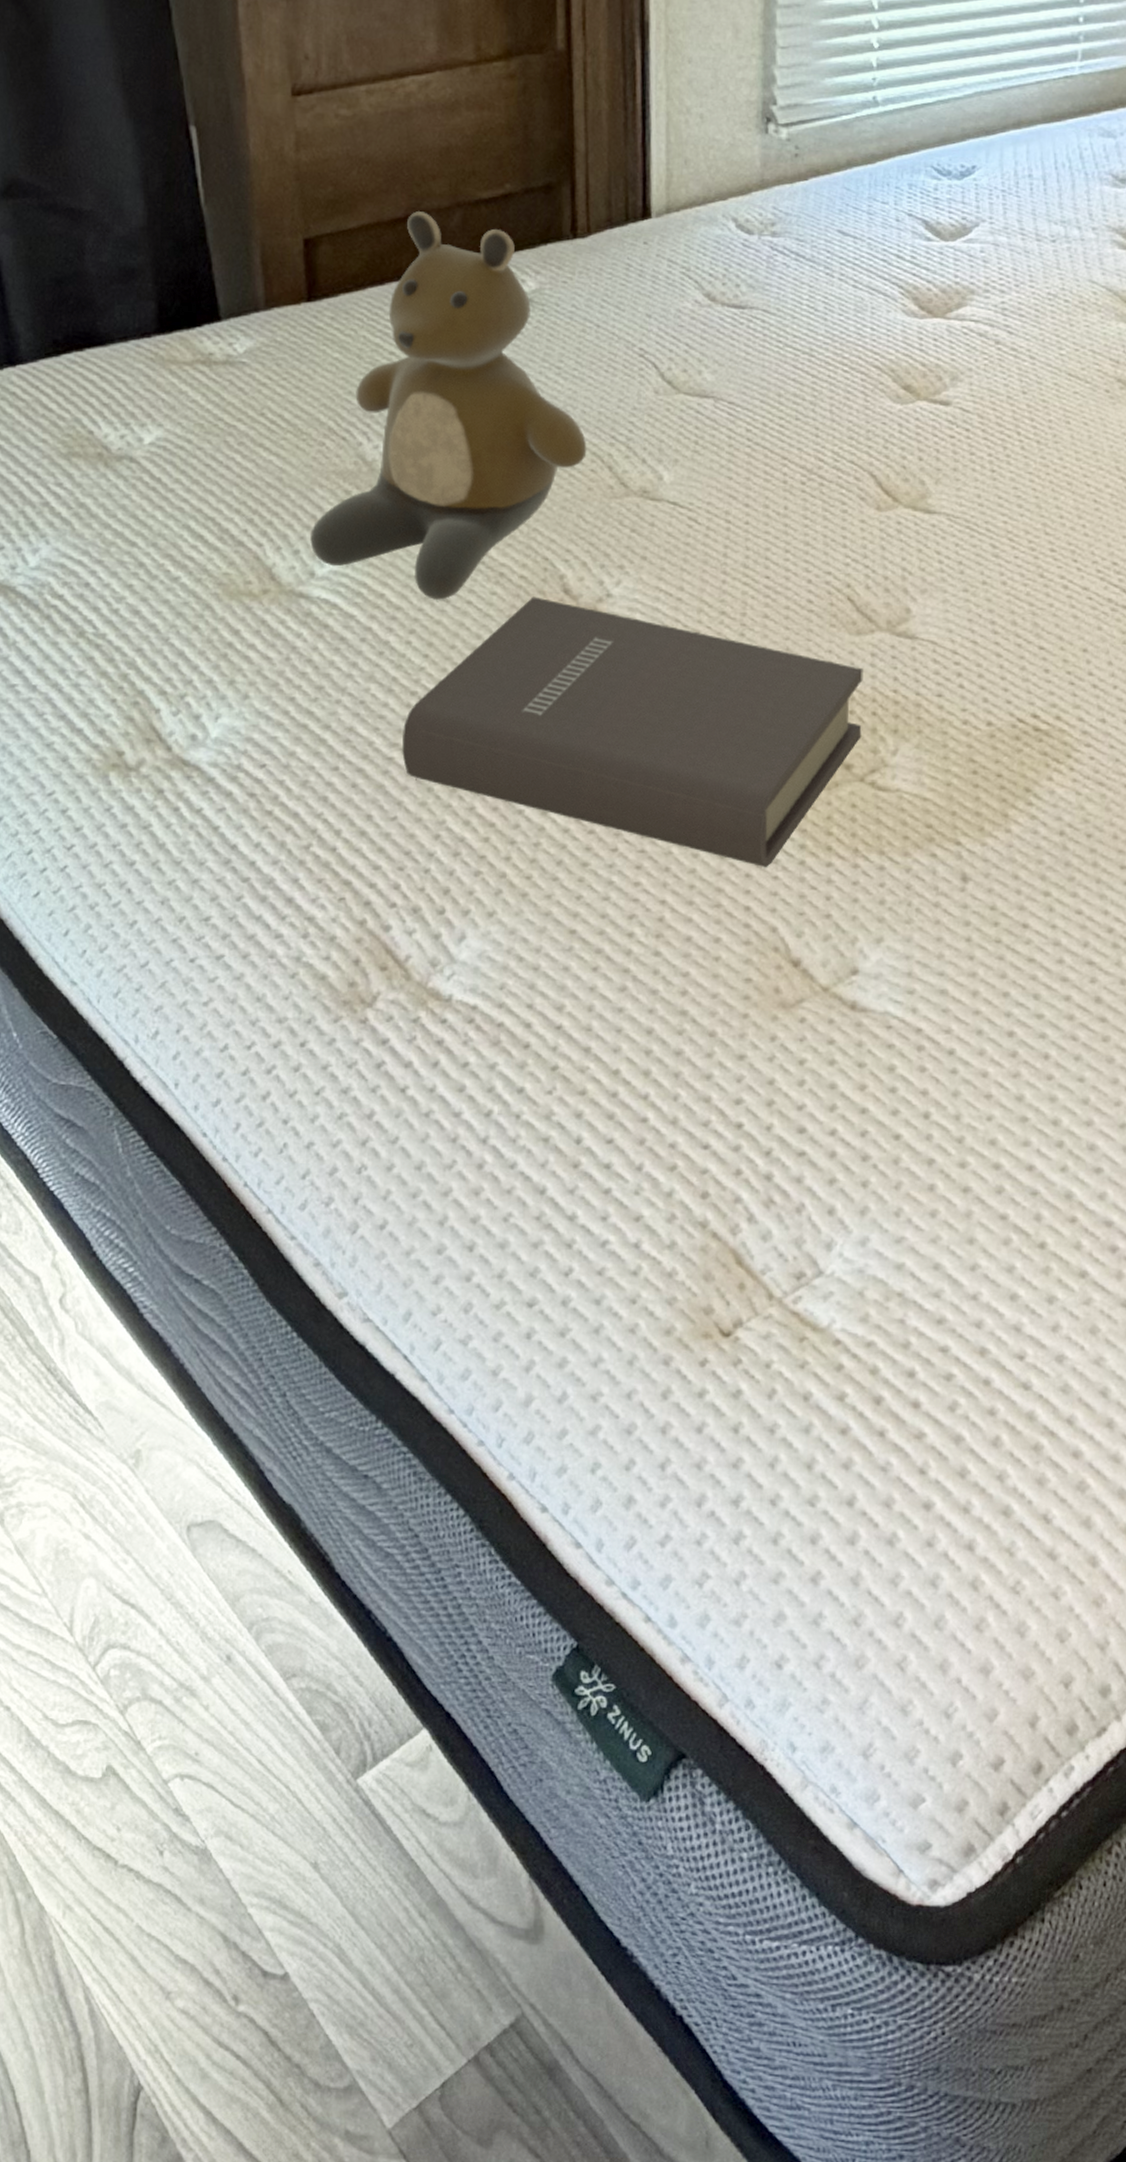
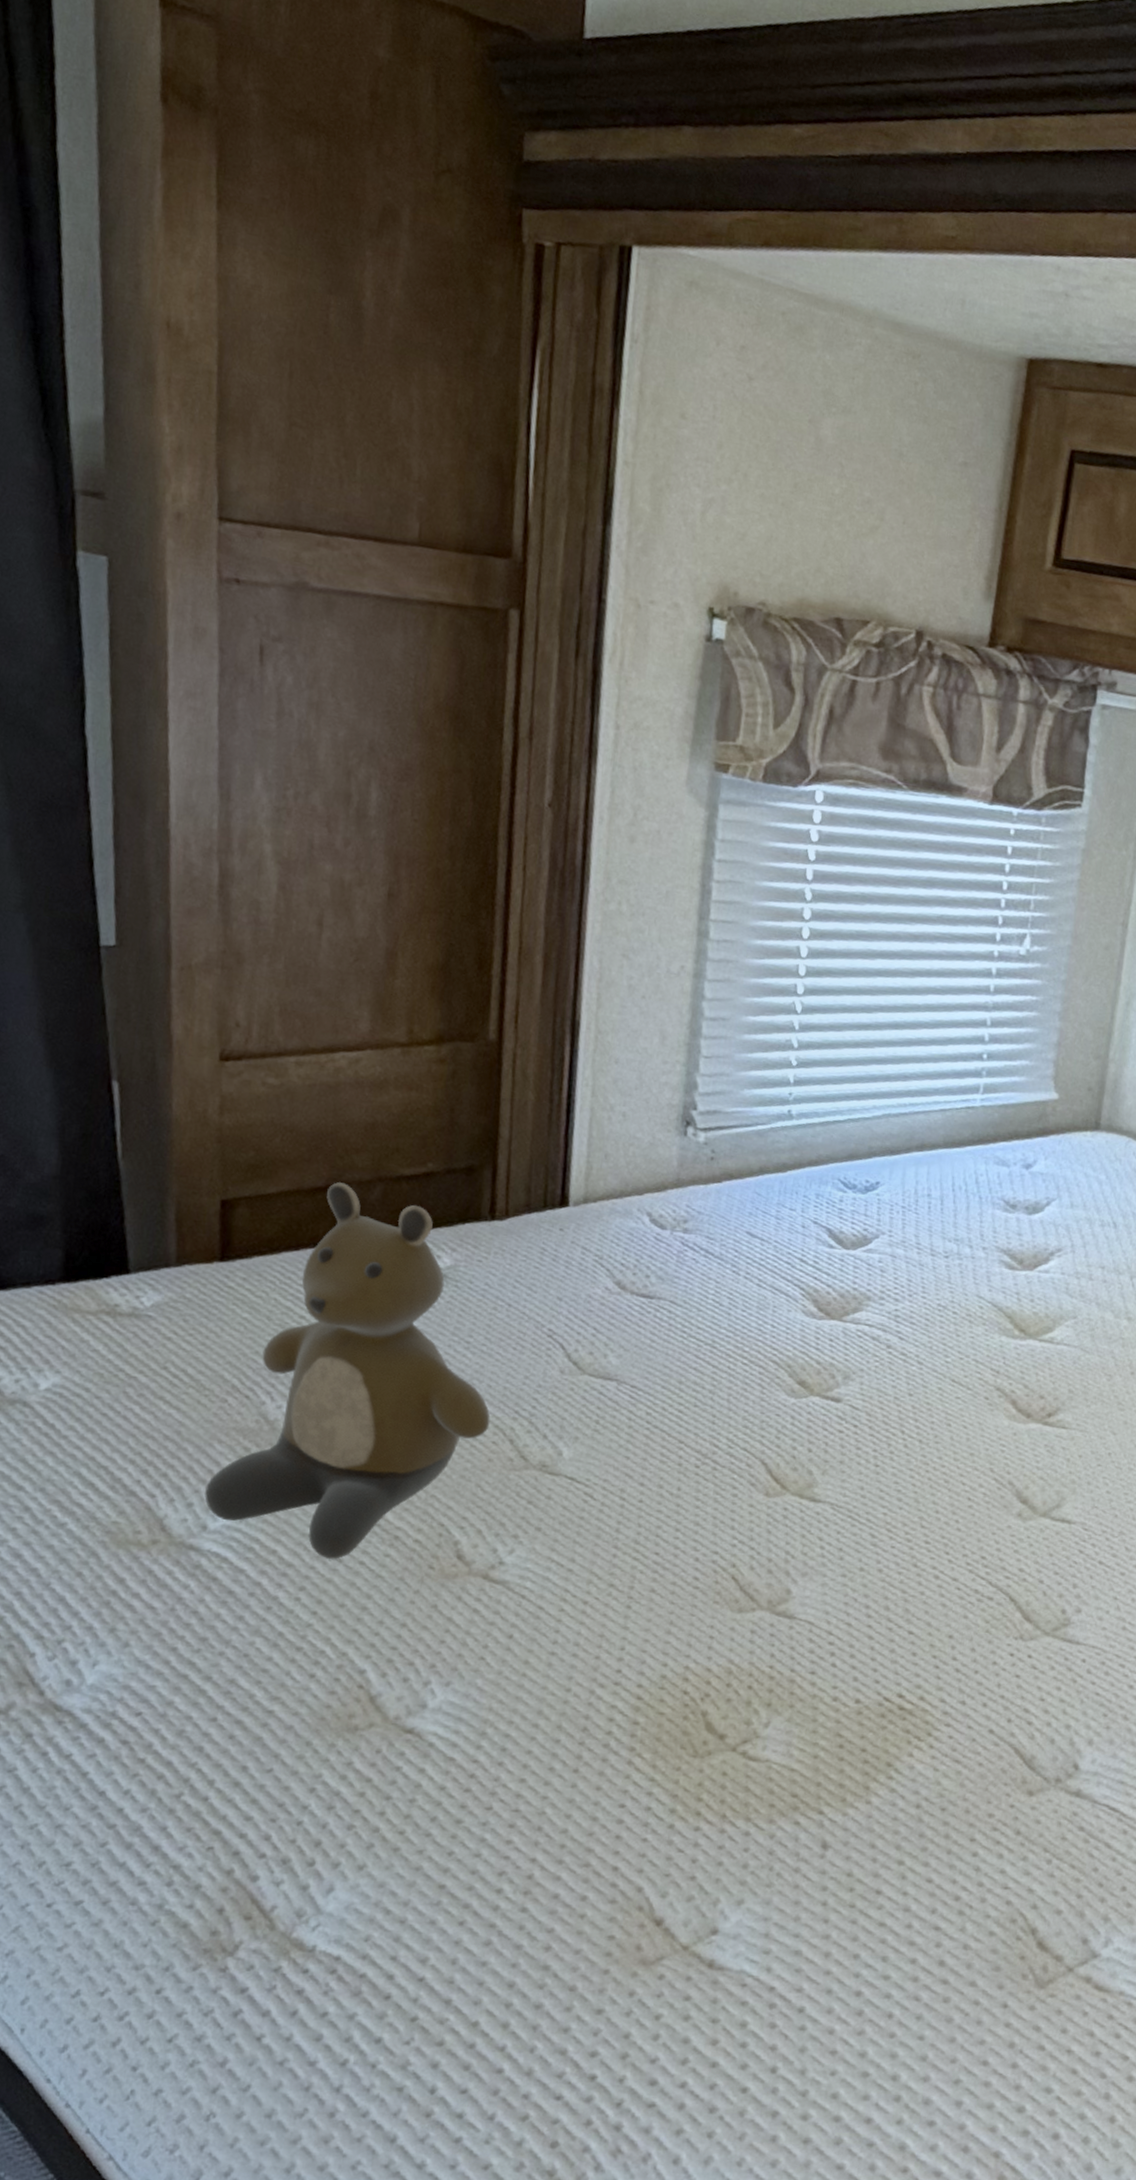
book: present [402,596,863,867] -> none [283,1560,743,1830]

